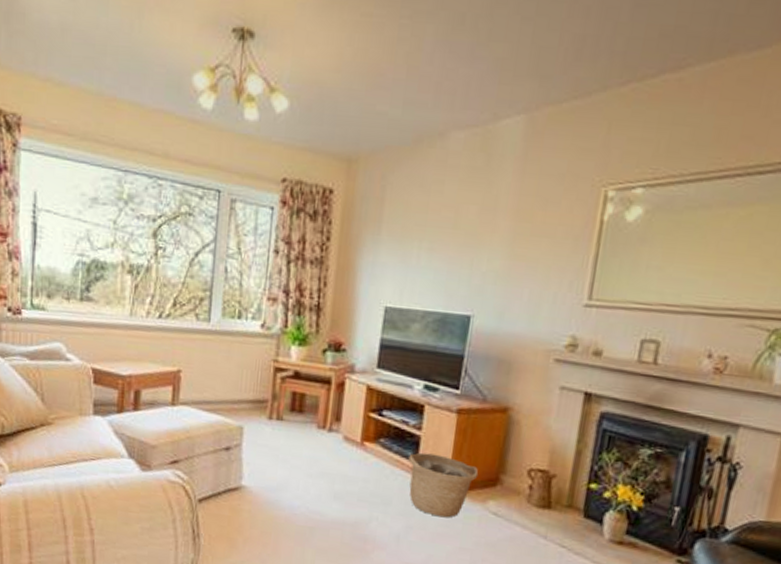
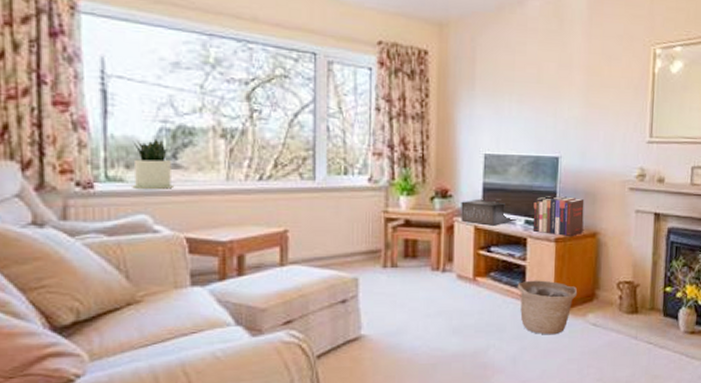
planter: none [50,271,86,321] -> present [130,138,175,190]
speaker: none [353,355,415,388] -> present [461,197,517,226]
books: none [432,360,497,410] -> present [532,196,585,237]

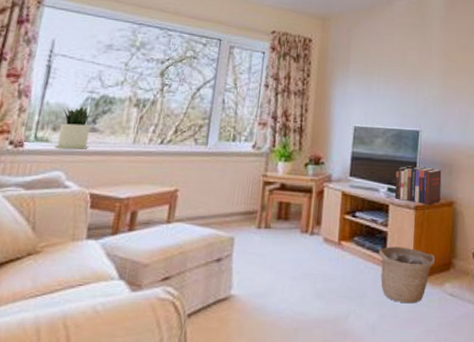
speaker: present [461,197,517,226] -> none [330,165,380,192]

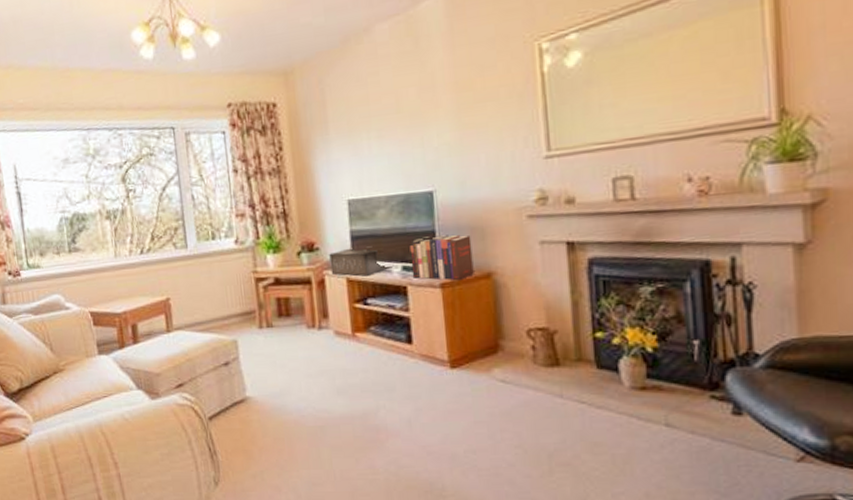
planter: present [53,106,91,151] -> none [42,227,77,274]
speaker: none [330,165,380,192] -> present [329,246,393,277]
basket: present [378,246,436,304] -> none [402,332,477,394]

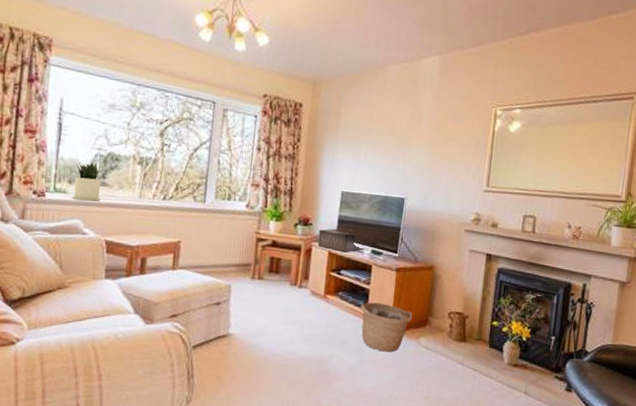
planter: none [42,227,77,274] -> present [70,161,102,202]
basket: none [402,332,477,394] -> present [360,302,413,352]
books: present [409,235,474,281] -> none [377,231,425,268]

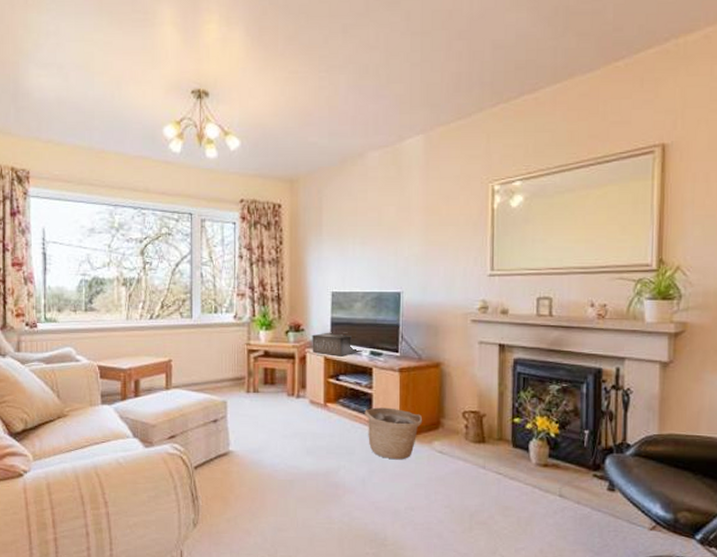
planter: present [70,161,102,202] -> none [61,288,91,328]

